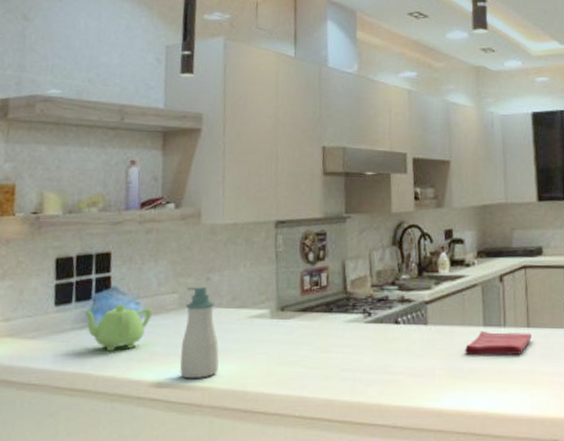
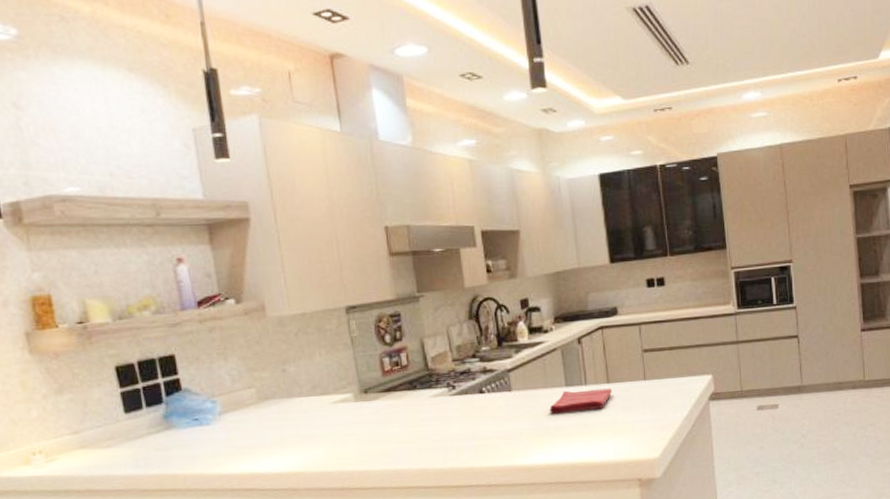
teapot: present [83,304,153,352] -> none [157,404,232,451]
soap bottle: present [180,286,219,379] -> none [263,378,309,467]

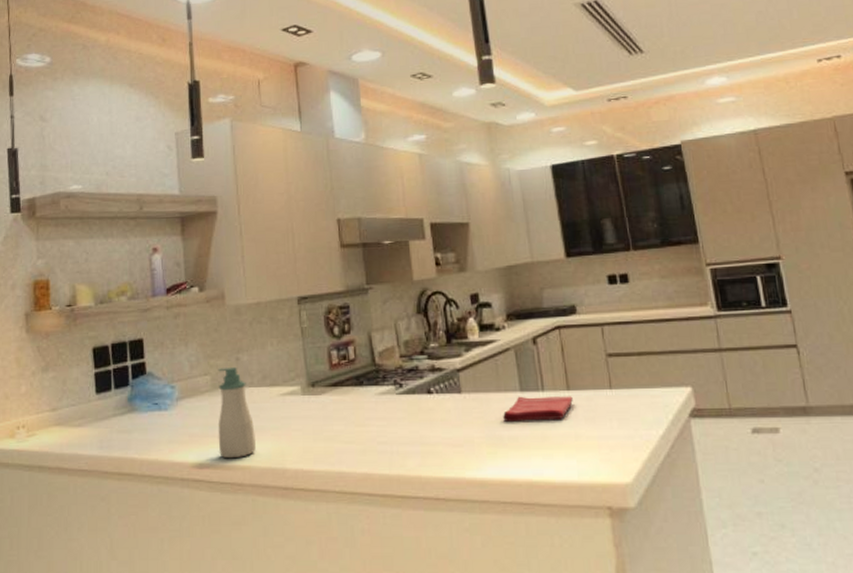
soap bottle: none [263,378,309,467] -> present [218,366,256,459]

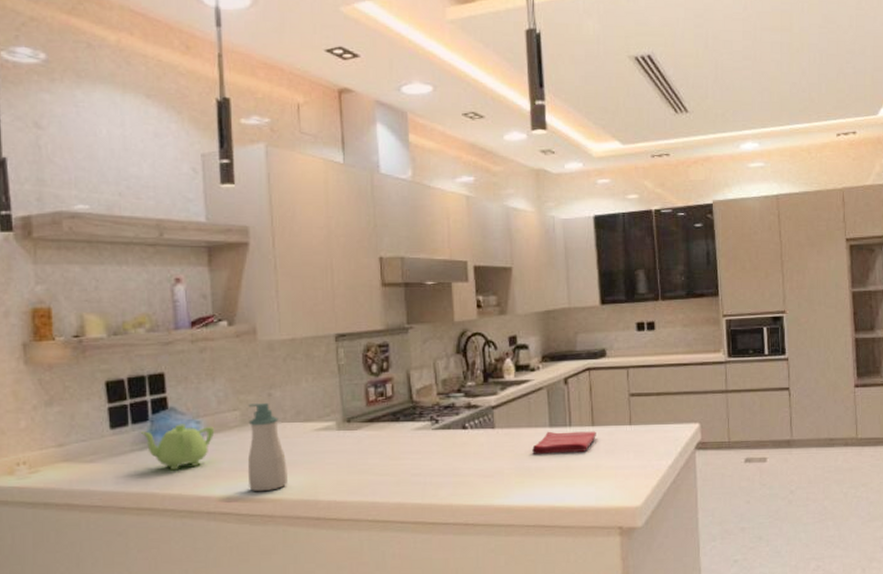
teapot: none [123,388,188,436] -> present [141,424,215,471]

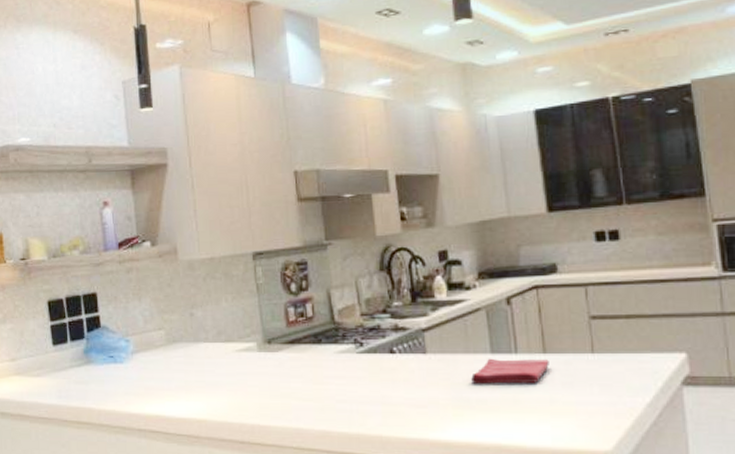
teapot: present [141,424,215,471] -> none [79,342,143,387]
soap bottle: present [247,402,287,492] -> none [172,322,211,412]

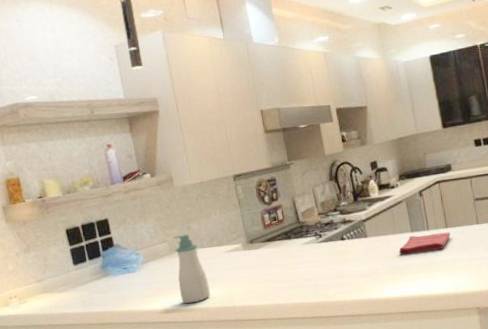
soap bottle: none [172,322,211,412] -> present [173,233,210,304]

